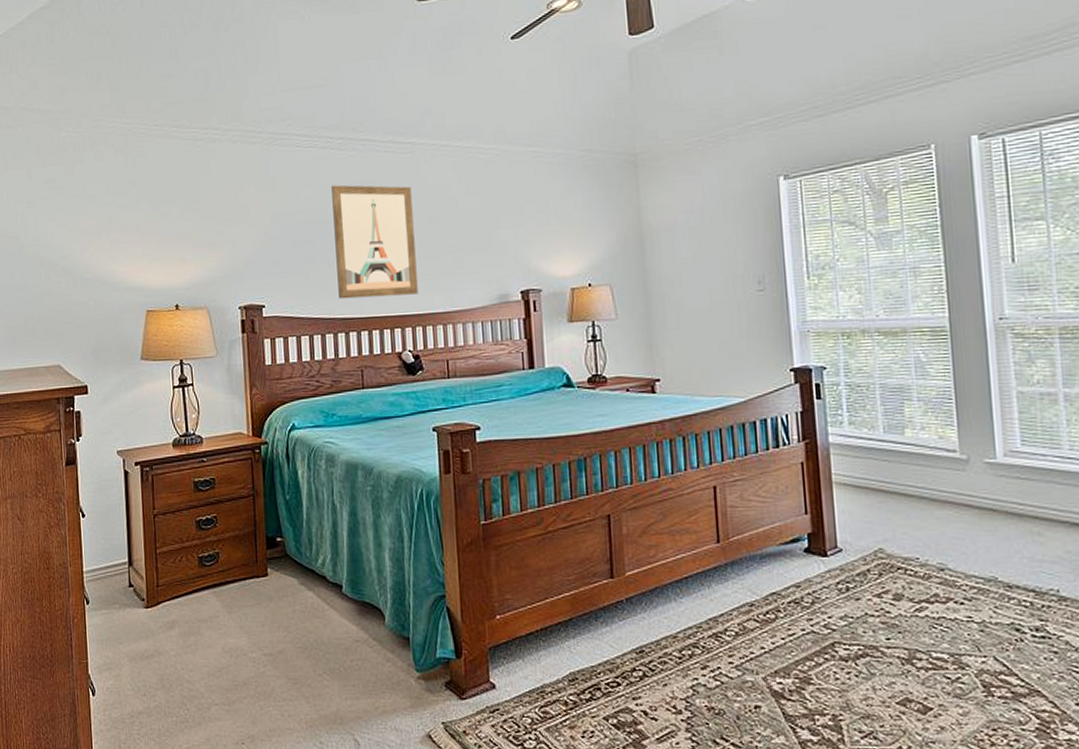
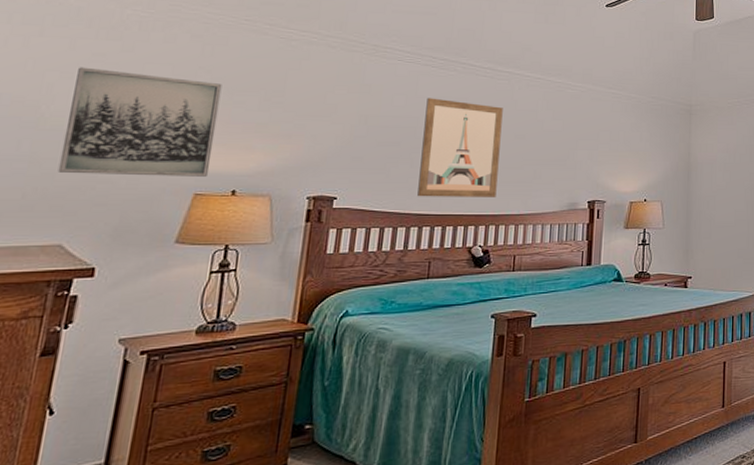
wall art: none [38,195,153,298] -> present [57,67,222,177]

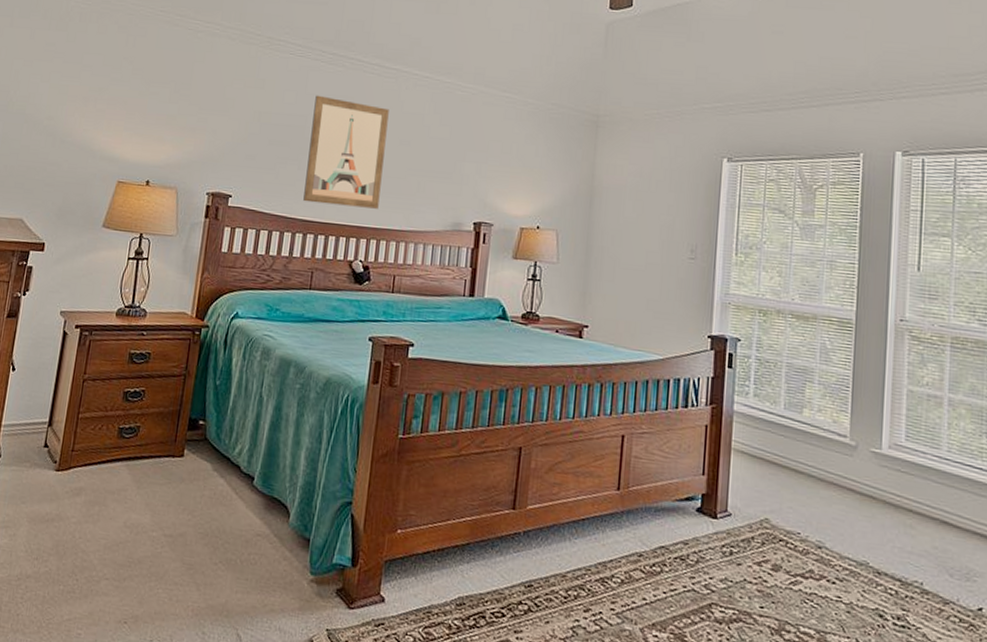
wall art: present [57,67,222,177] -> none [21,56,141,165]

